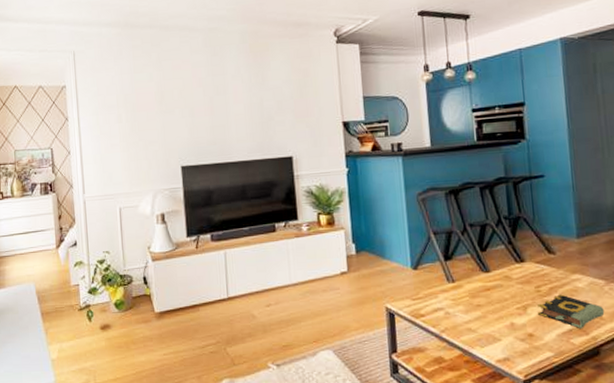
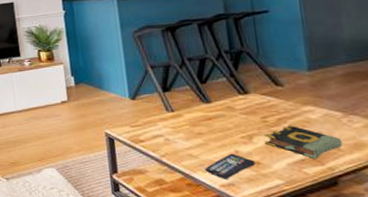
remote control: none [482,326,529,354] -> present [205,153,256,179]

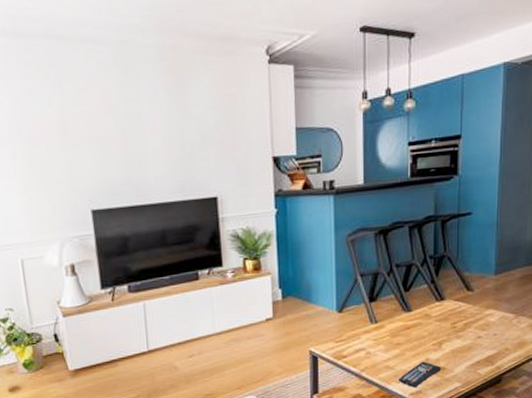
book: present [264,125,343,160] -> none [452,329,511,360]

